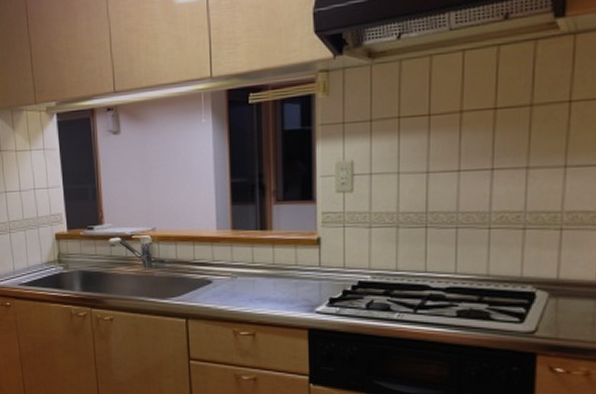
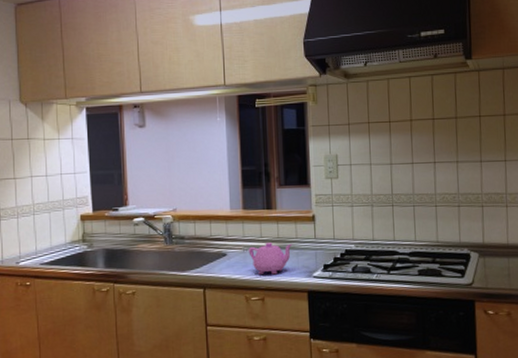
teapot: none [237,268,292,307] -> present [248,241,293,275]

